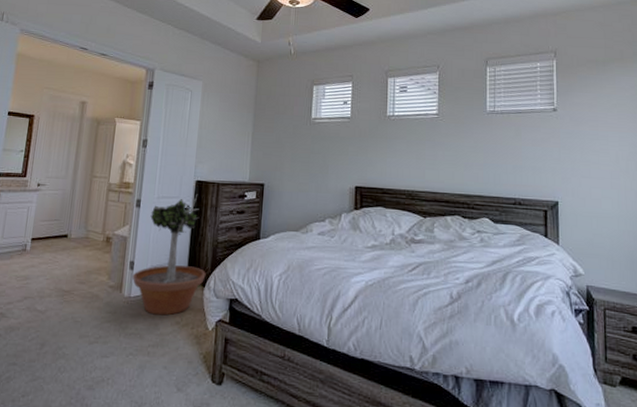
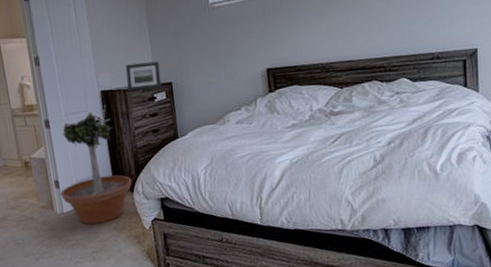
picture frame: none [222,160,256,187] -> present [125,61,162,91]

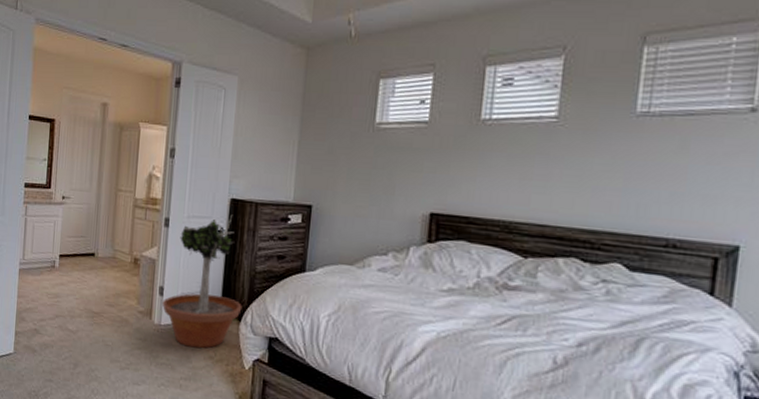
picture frame: present [125,61,162,91] -> none [261,175,302,209]

